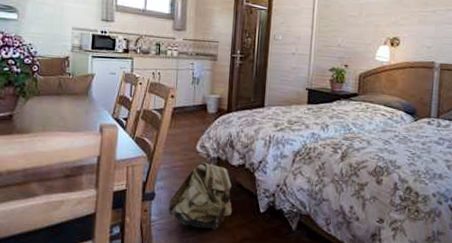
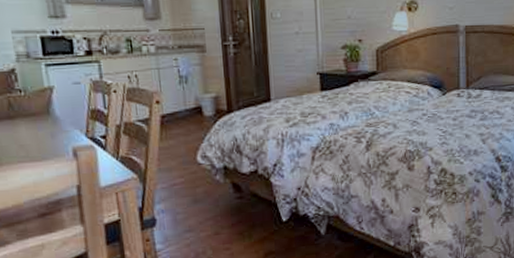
backpack: present [168,156,232,230] -> none [174,166,250,250]

